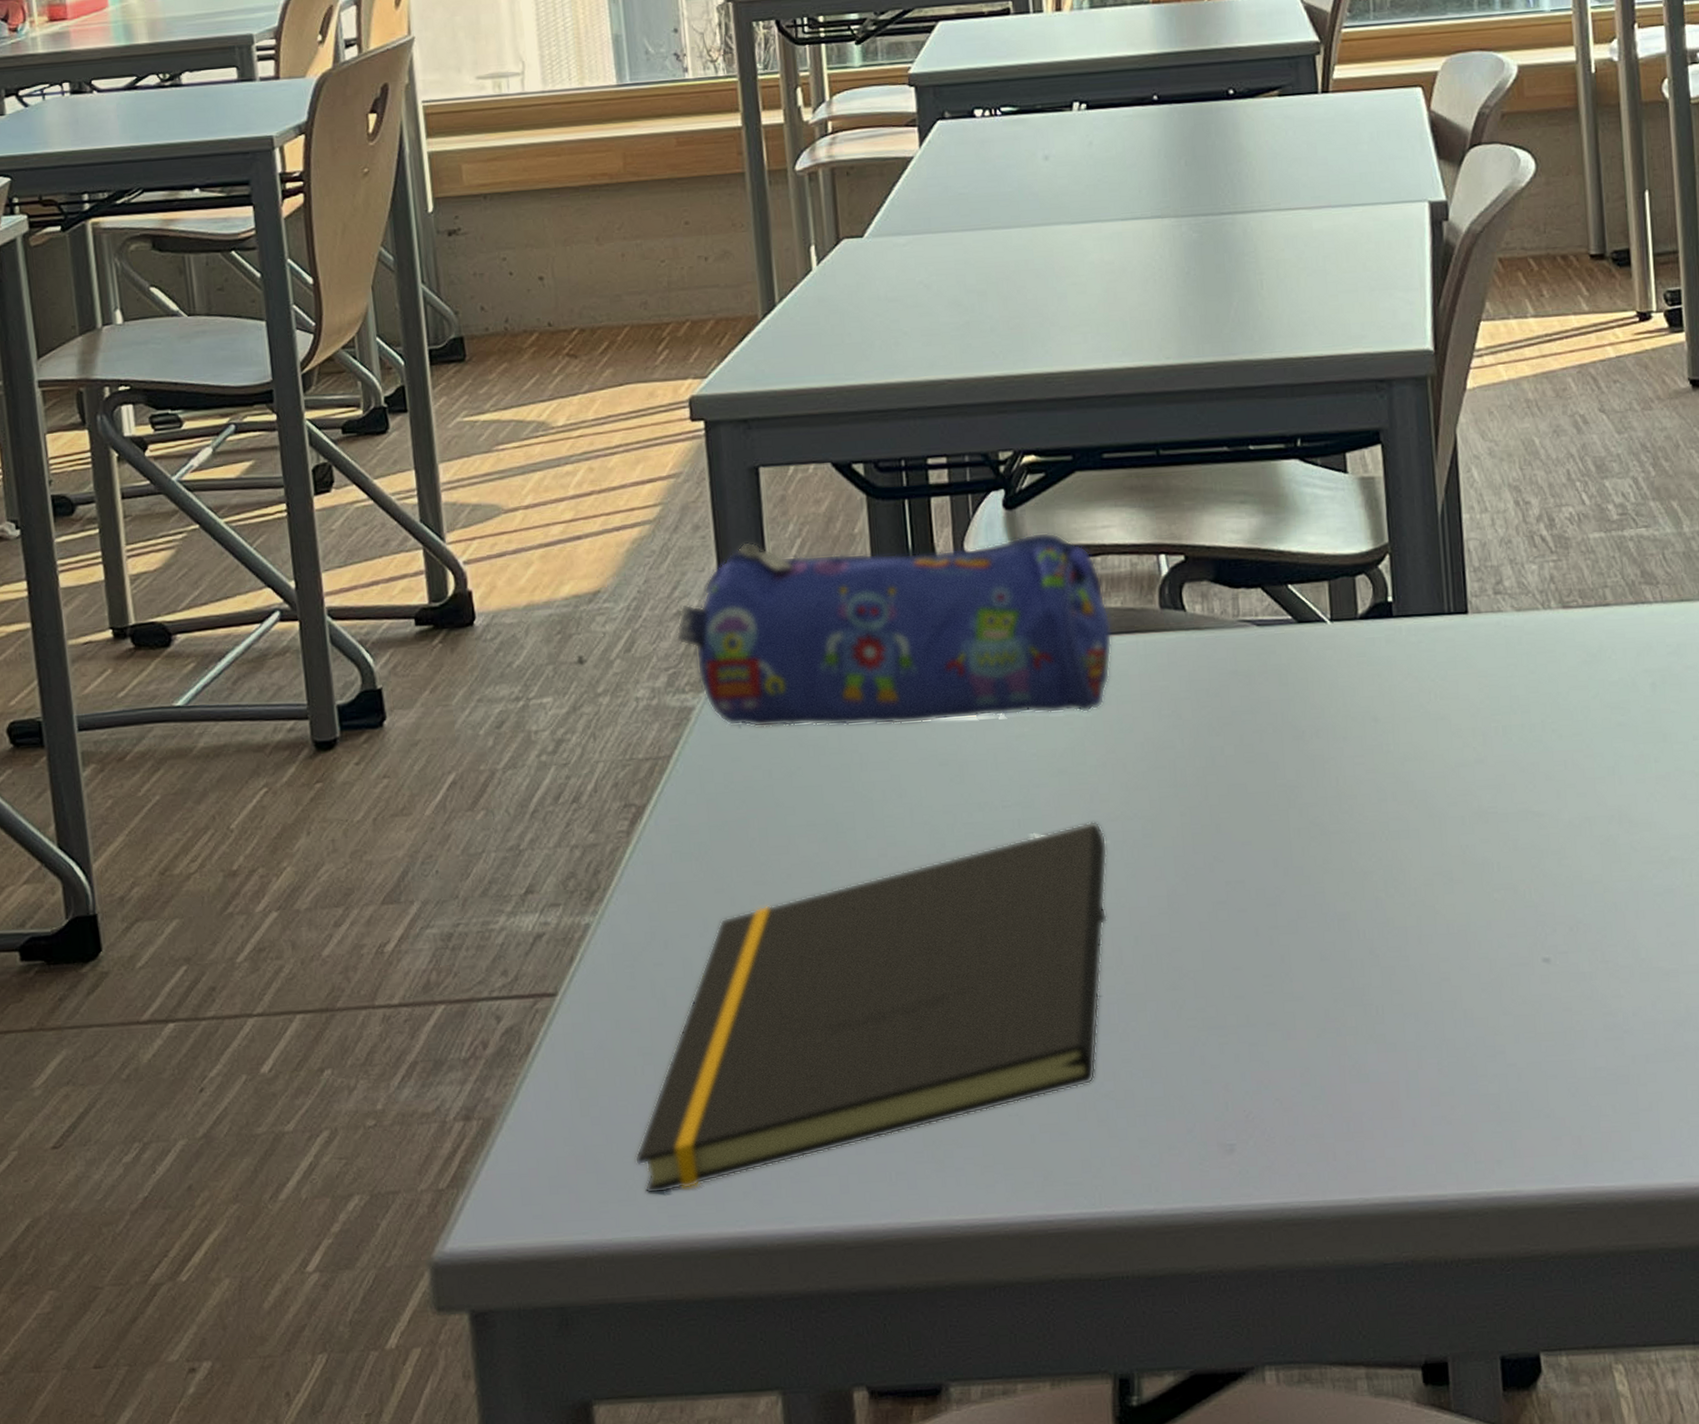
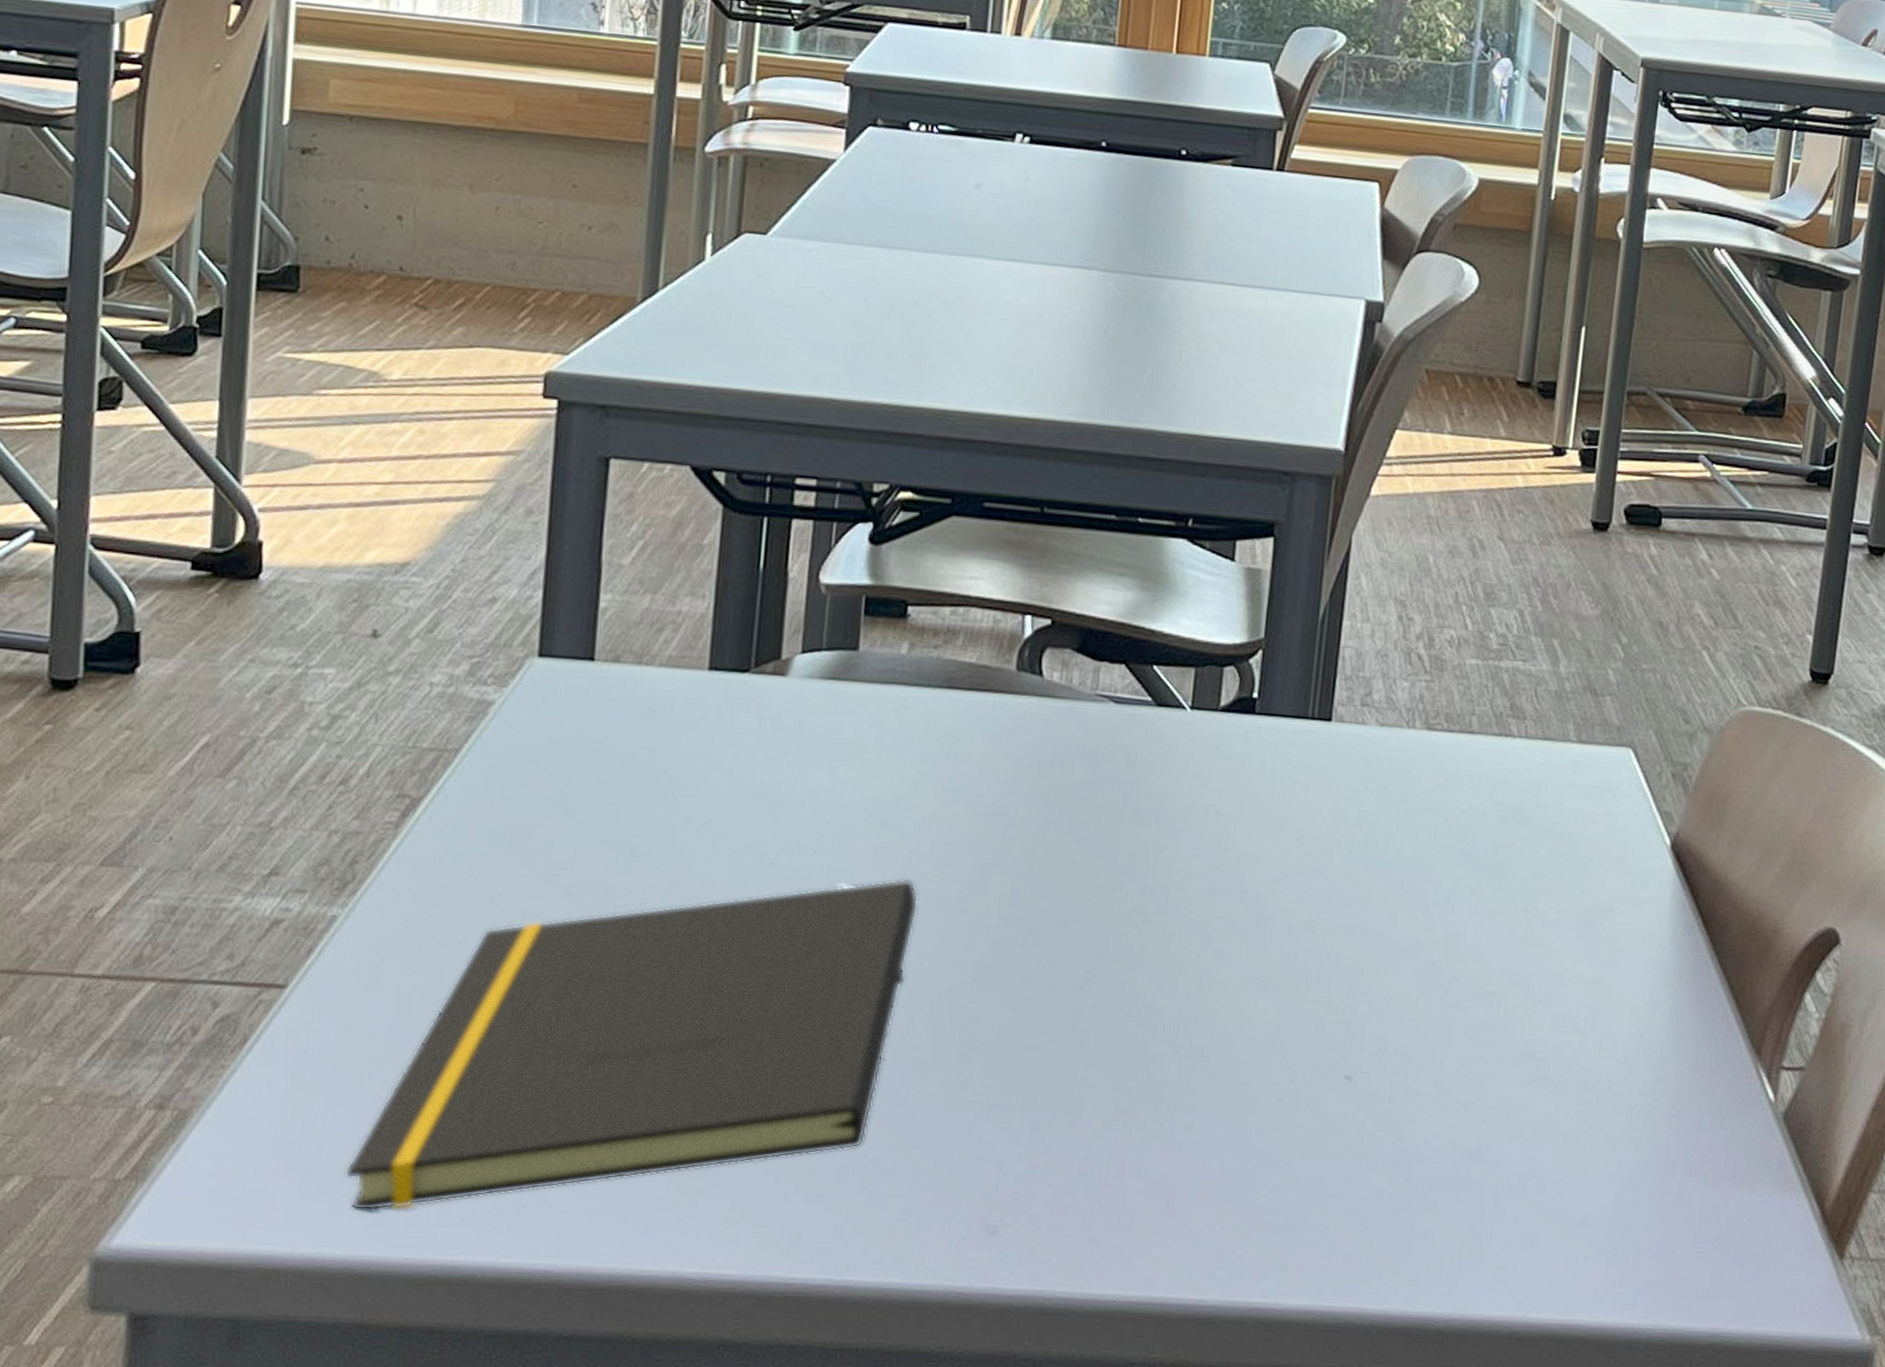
pencil case: present [676,532,1113,728] -> none [486,535,963,767]

